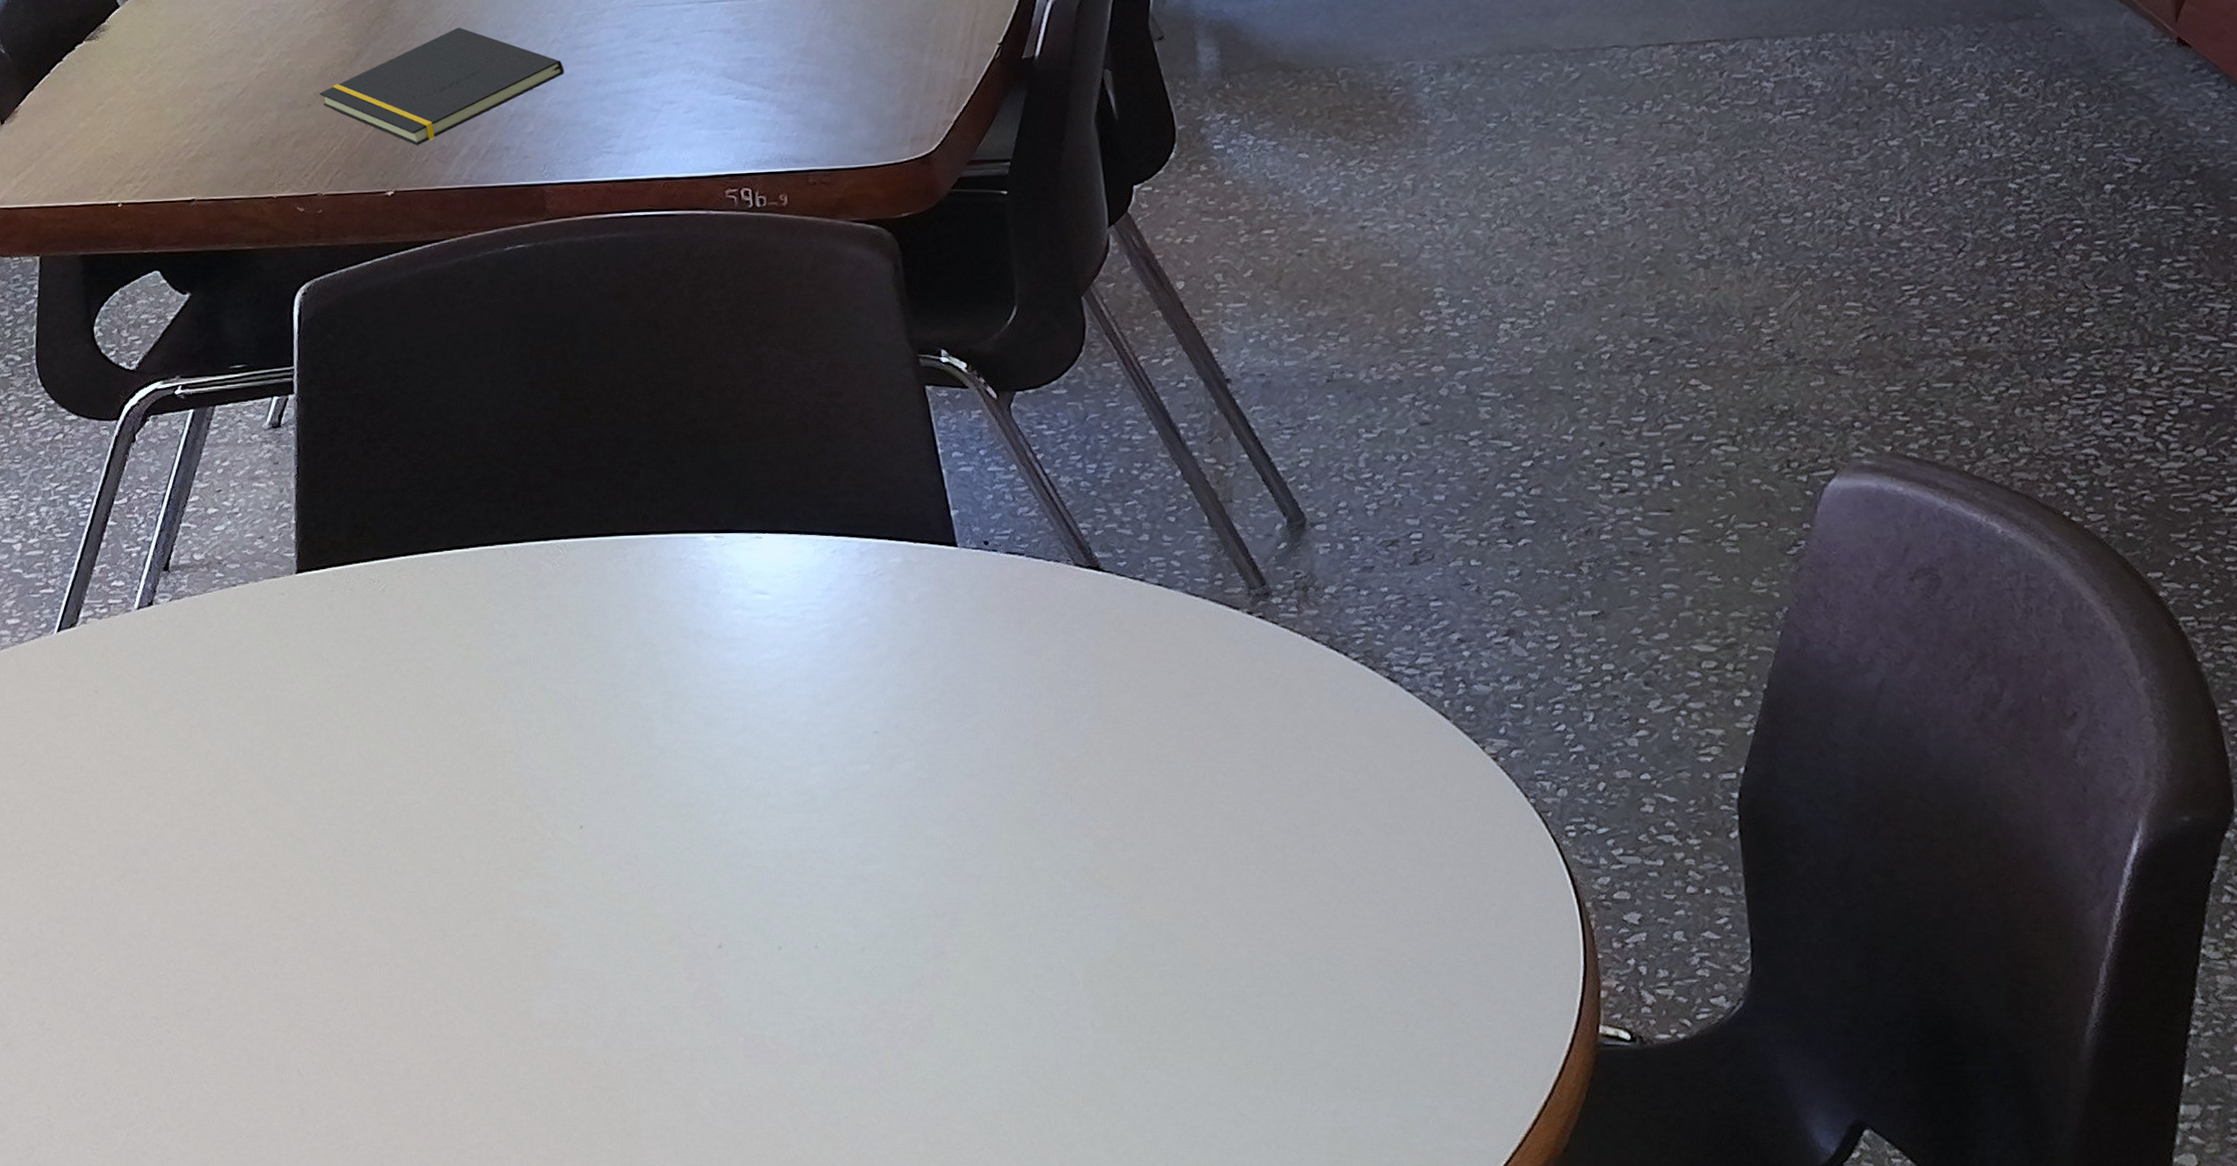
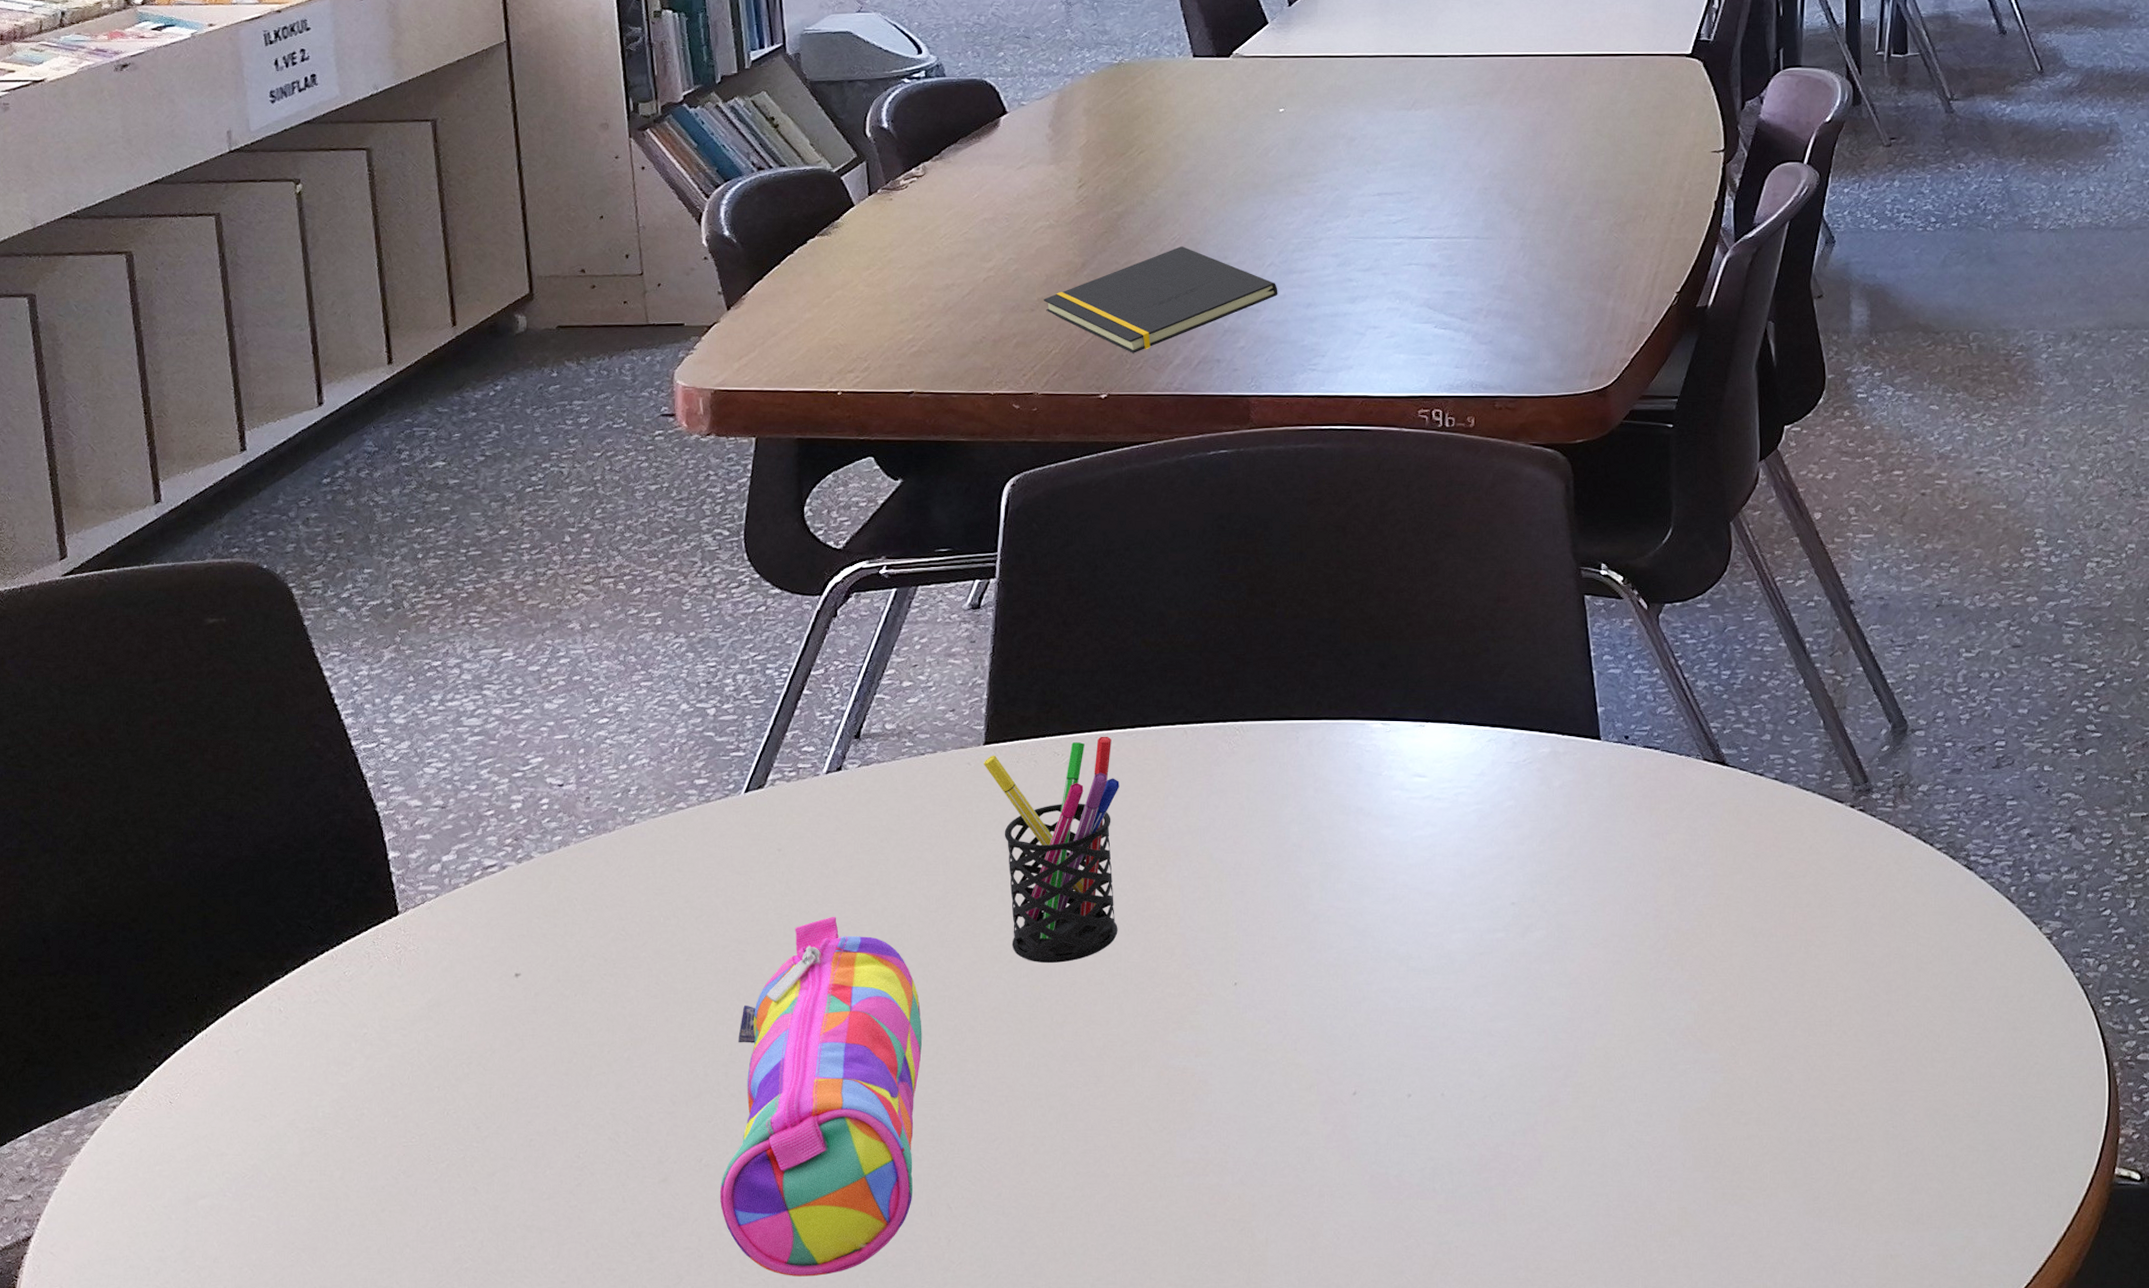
pencil case: none [65,761,261,1148] -> present [720,916,922,1277]
pen holder: none [297,560,452,807] -> present [984,736,1119,963]

